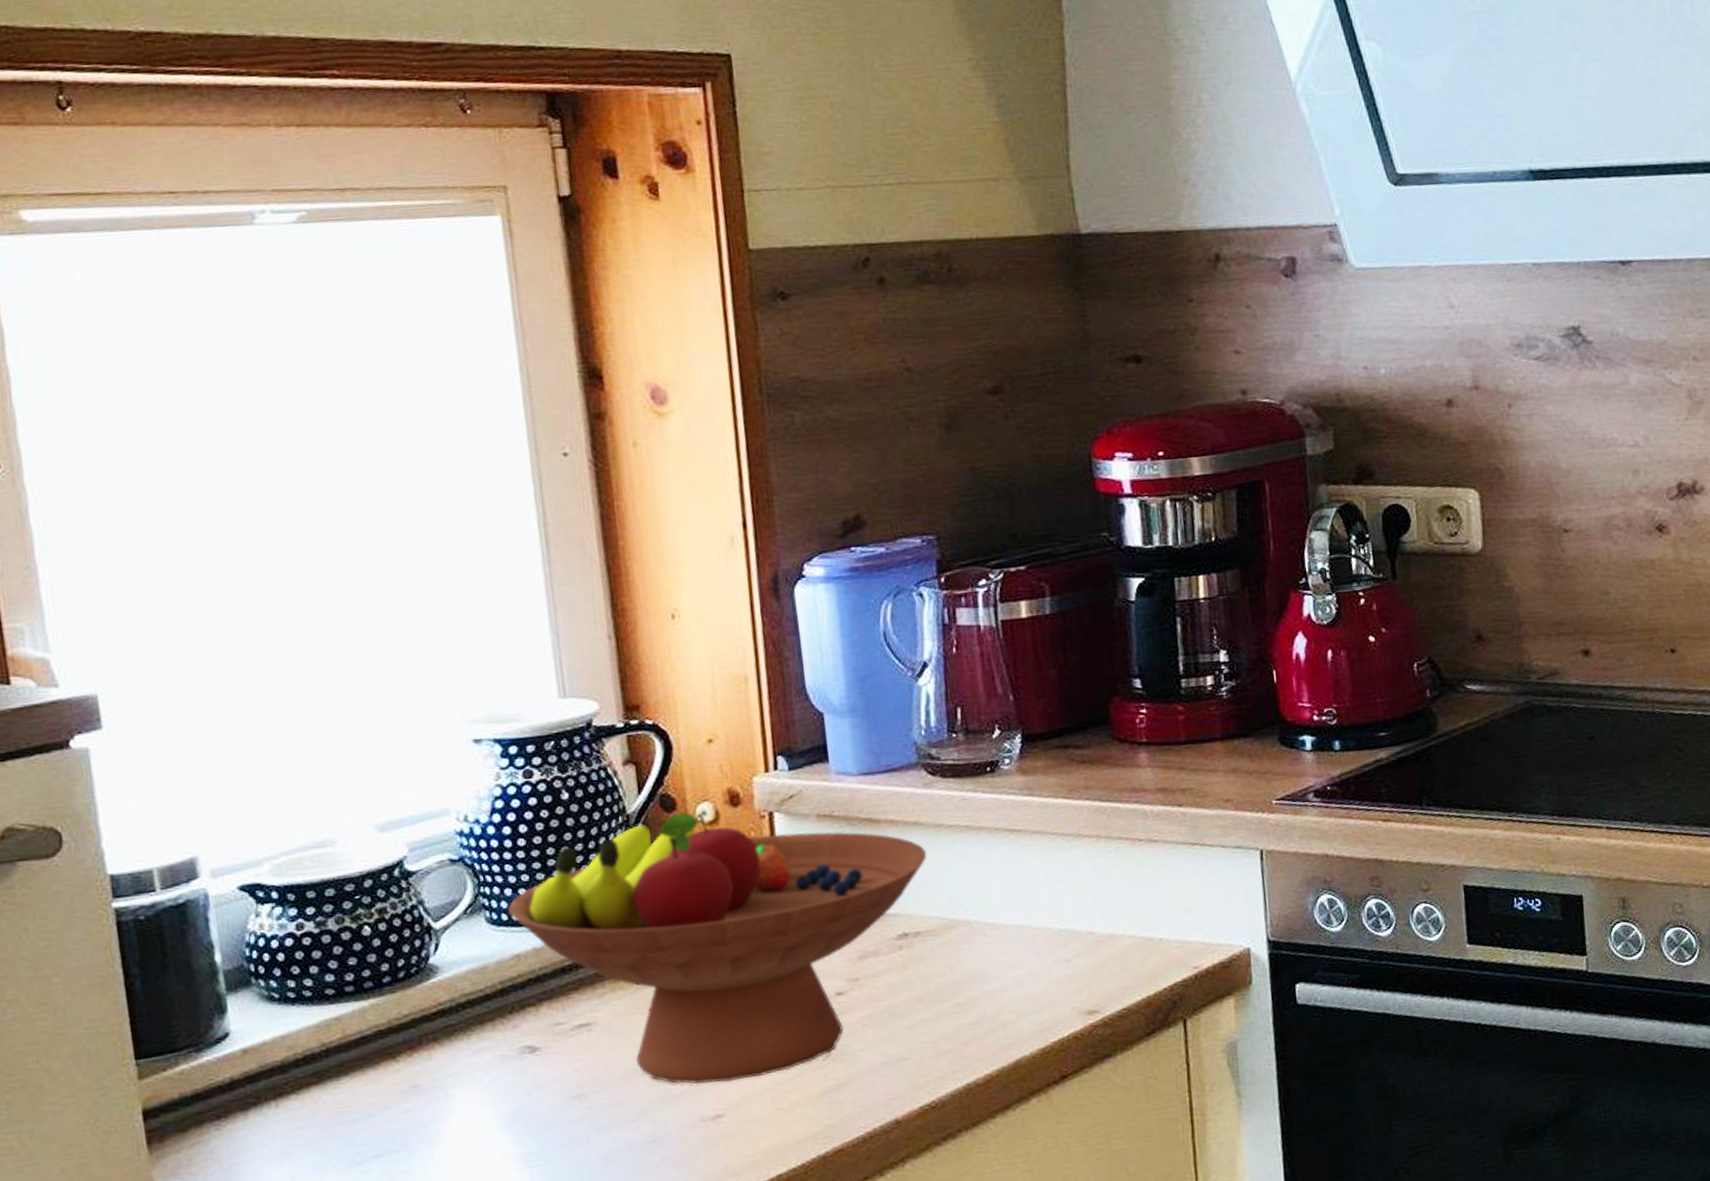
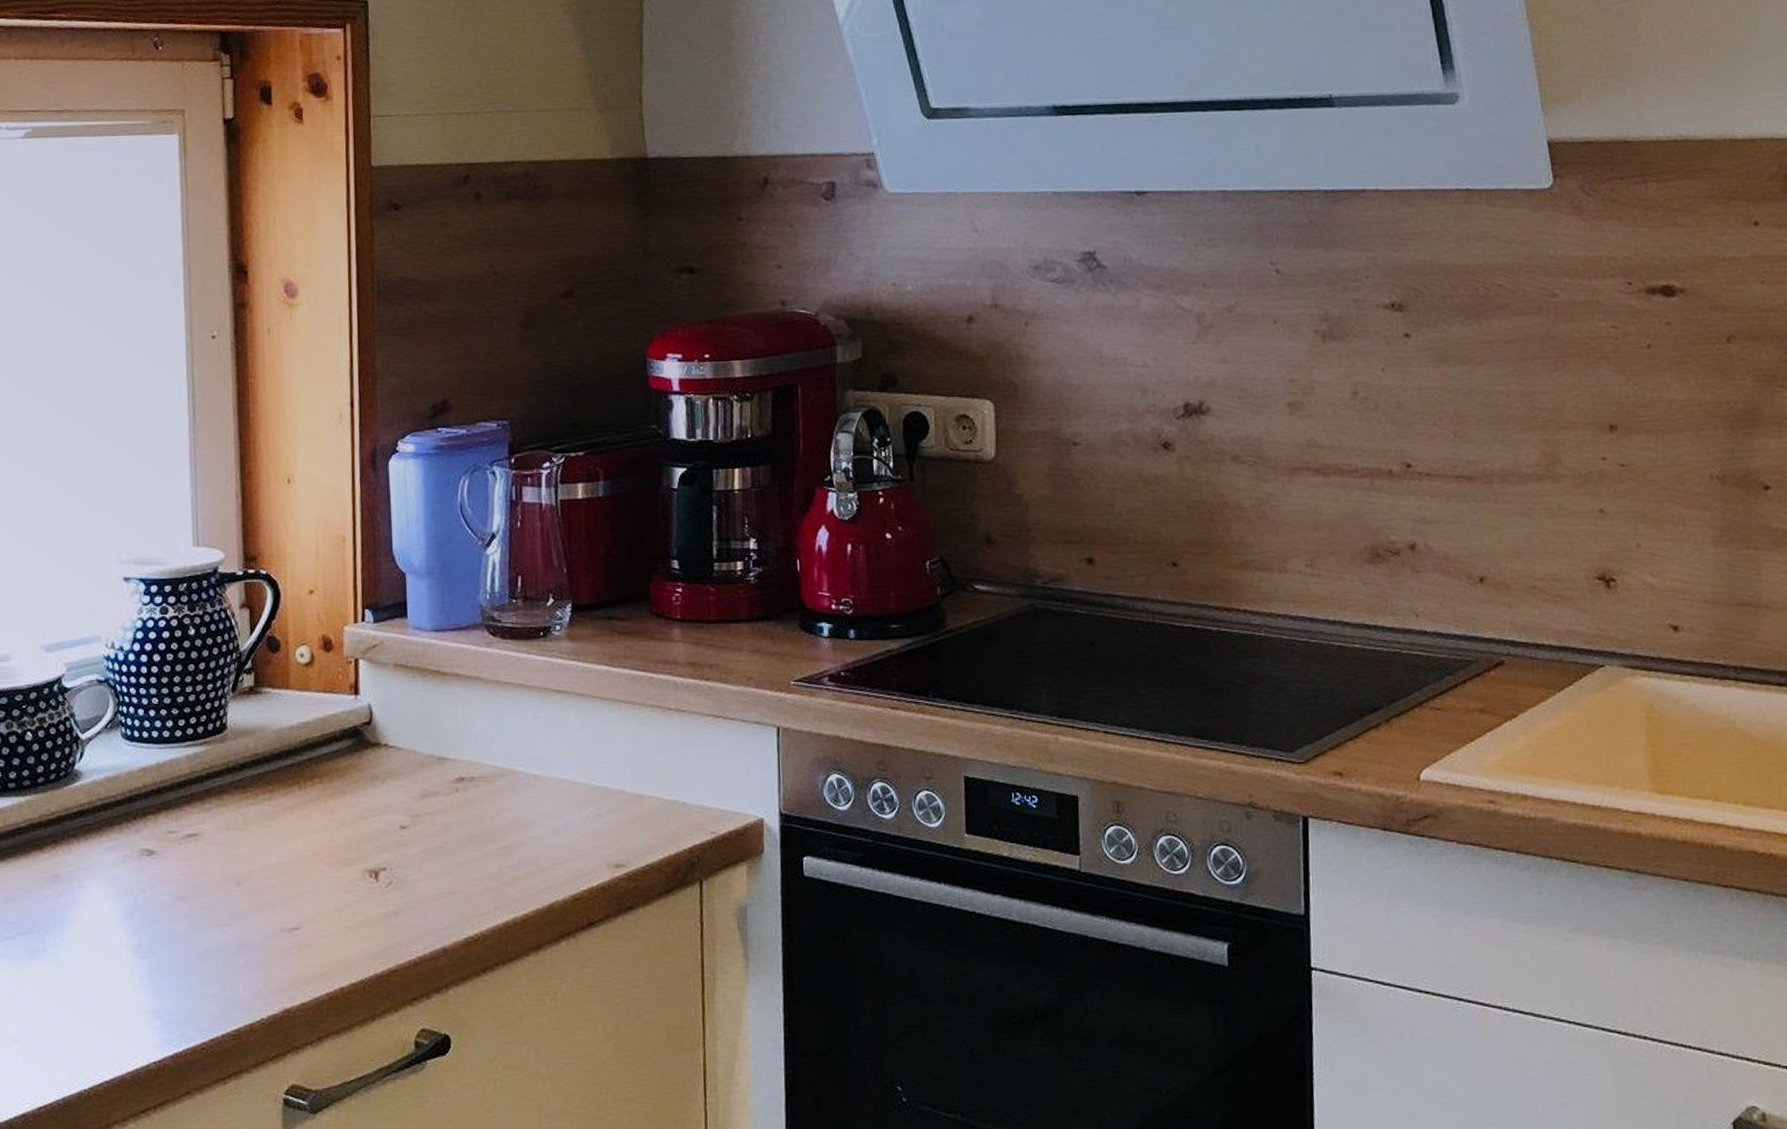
fruit bowl: present [508,812,927,1084] -> none [139,653,485,899]

